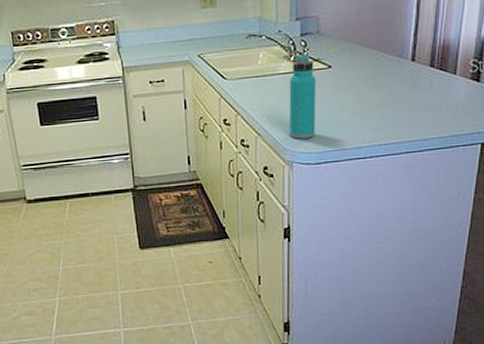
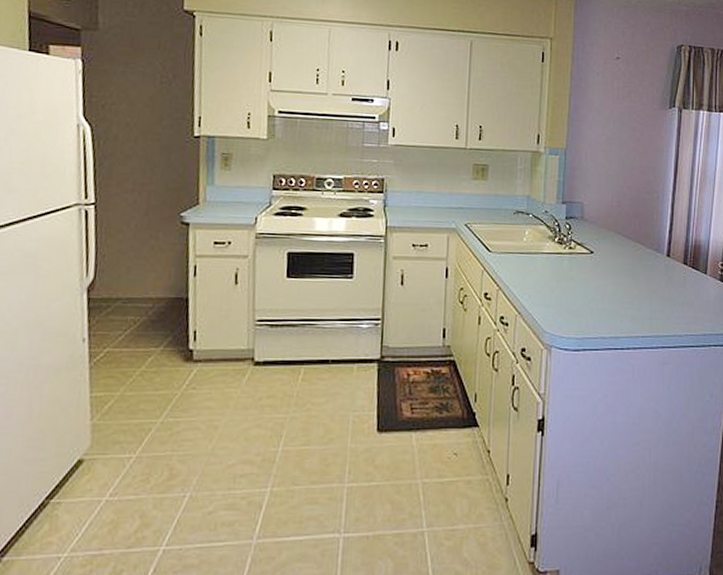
water bottle: present [289,54,316,139] -> none [549,236,578,322]

